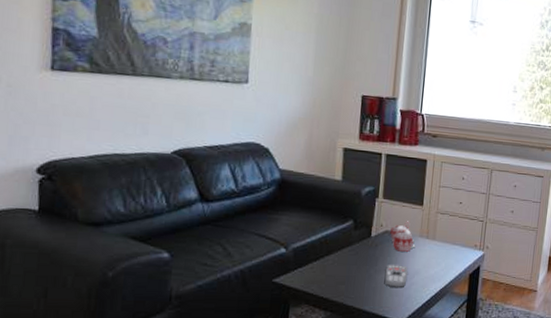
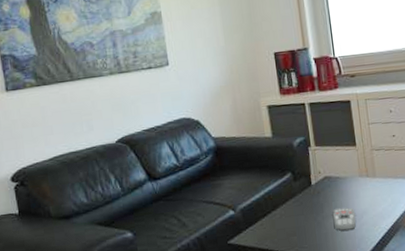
mug: present [390,221,416,252] -> none [329,163,357,195]

